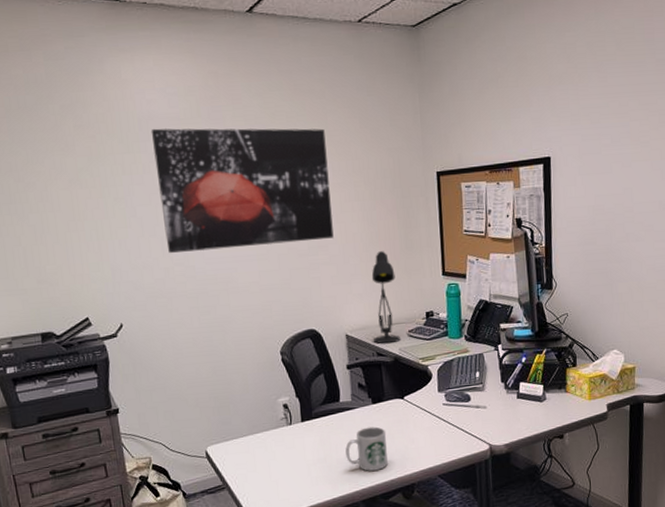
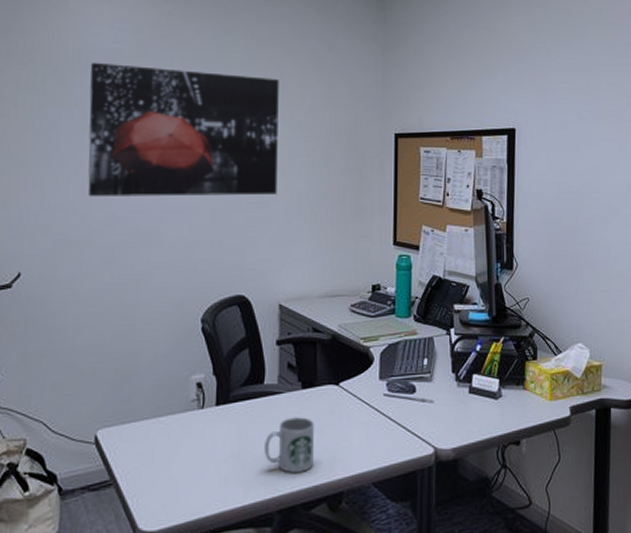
desk lamp: present [371,251,400,344] -> none [309,213,341,319]

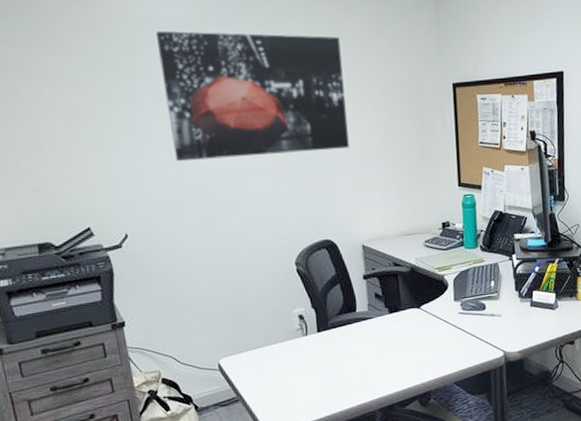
mug: present [264,417,315,473] -> none [362,336,405,380]

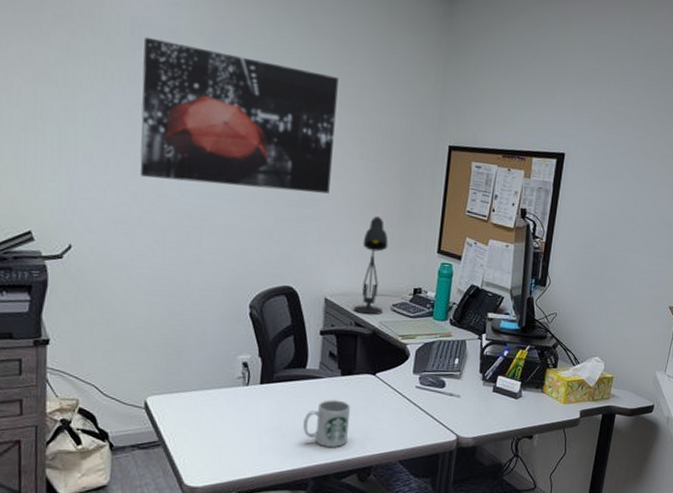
mug: none [362,336,405,380] -> present [303,400,351,447]
desk lamp: none [387,161,417,255] -> present [353,216,389,315]

